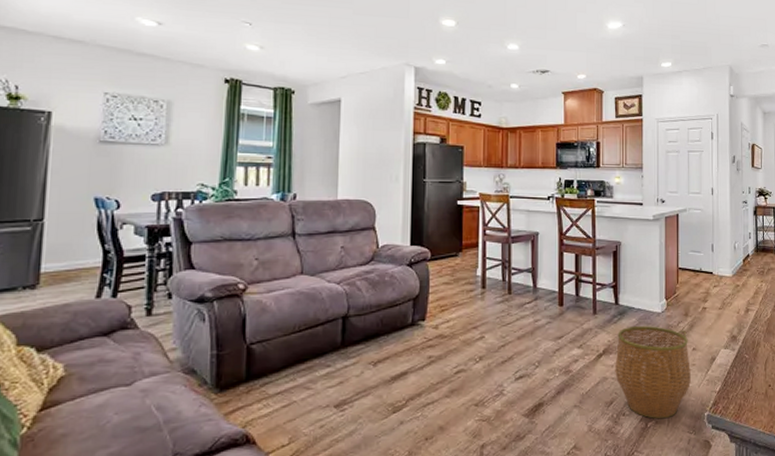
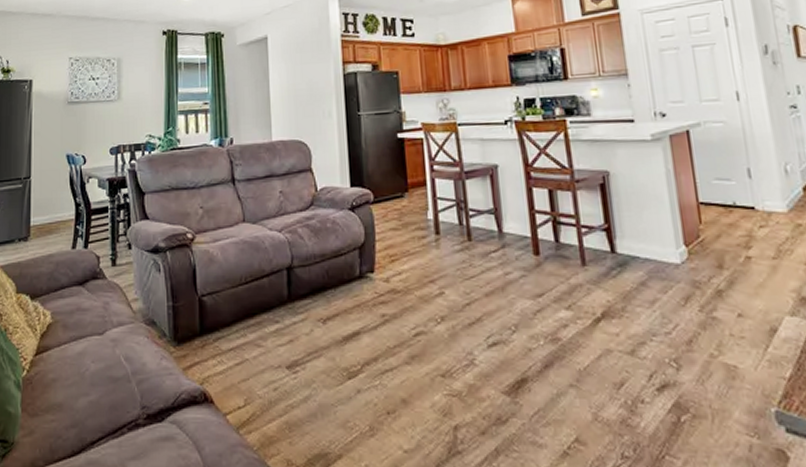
basket: present [615,326,691,419] -> none [619,282,741,412]

